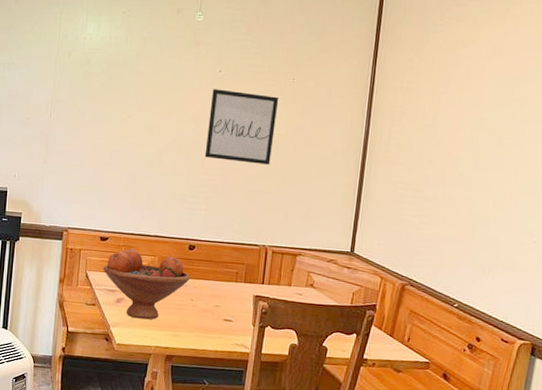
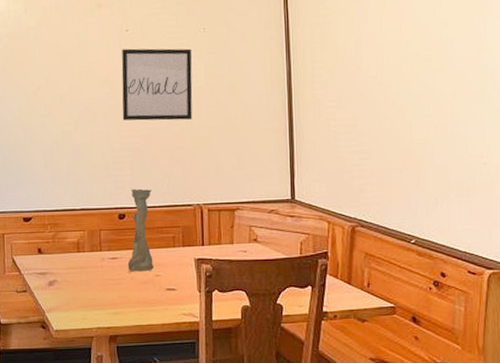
fruit bowl: present [103,248,190,320] -> none [30,226,124,300]
vase: none [191,223,223,301] -> present [127,188,154,272]

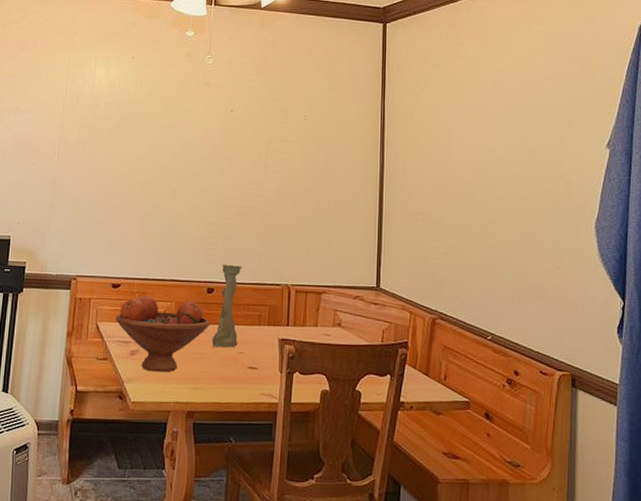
fruit bowl: none [30,226,124,300] -> present [115,295,210,373]
wall art: present [121,48,193,121] -> none [220,128,292,201]

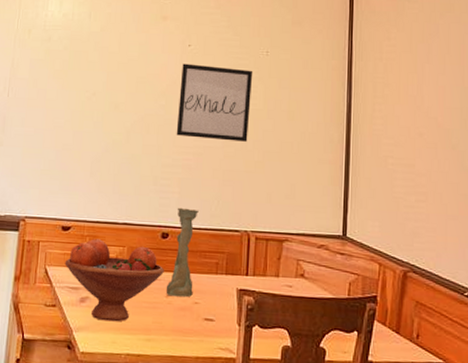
wall art: none [220,128,292,201] -> present [176,63,253,142]

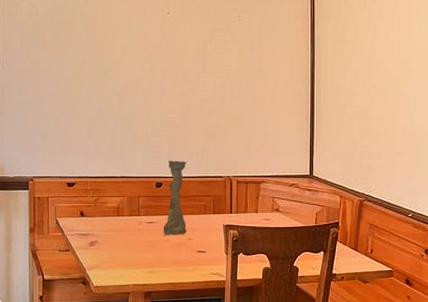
fruit bowl: present [65,239,164,322] -> none [73,192,160,260]
wall art: present [176,63,253,142] -> none [162,30,228,99]

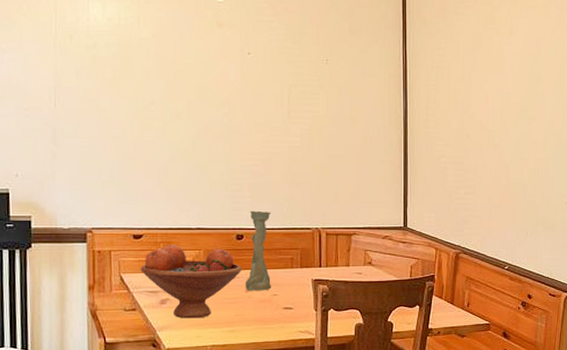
fruit bowl: none [73,192,160,260] -> present [140,245,242,319]

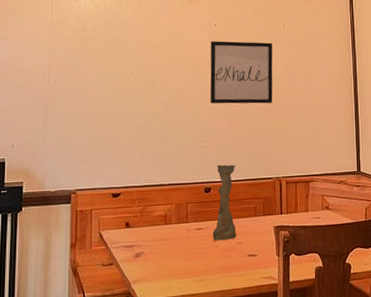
fruit bowl: present [140,245,242,319] -> none [118,200,210,271]
wall art: none [242,71,315,147] -> present [210,41,273,104]

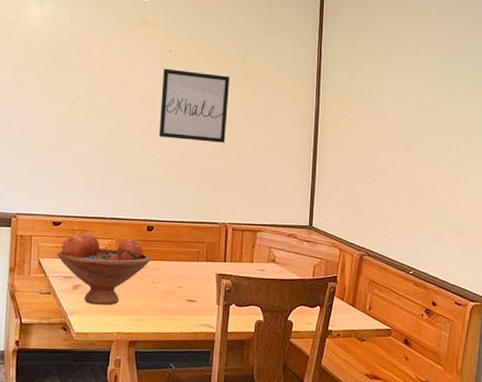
fruit bowl: none [118,200,210,271] -> present [57,232,150,306]
vase: present [212,164,237,241] -> none [152,203,181,282]

